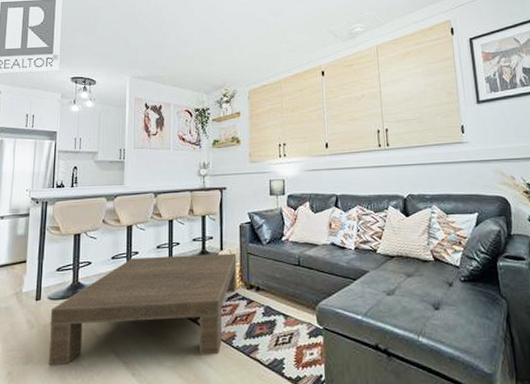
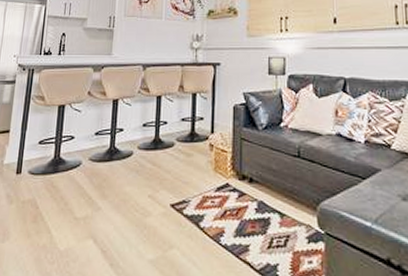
coffee table: present [48,253,237,365] -> none [24,135,229,252]

